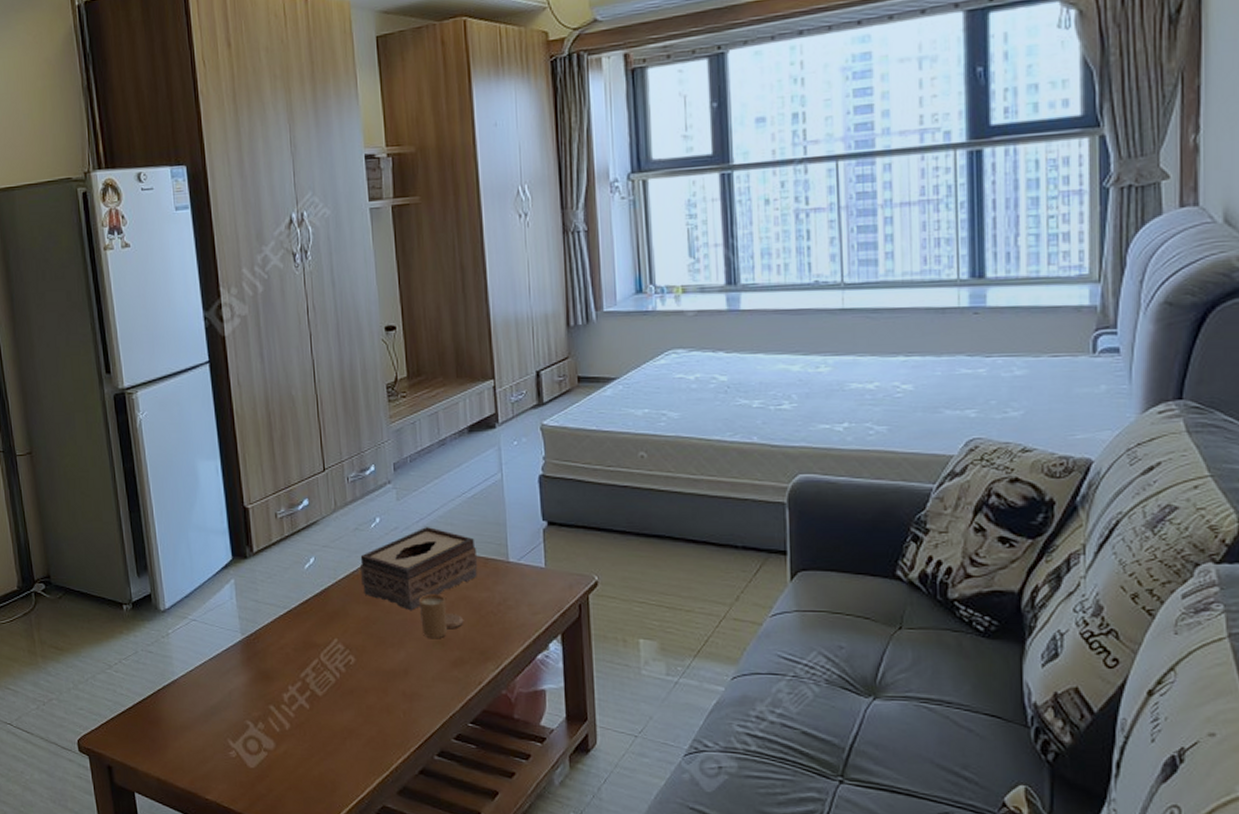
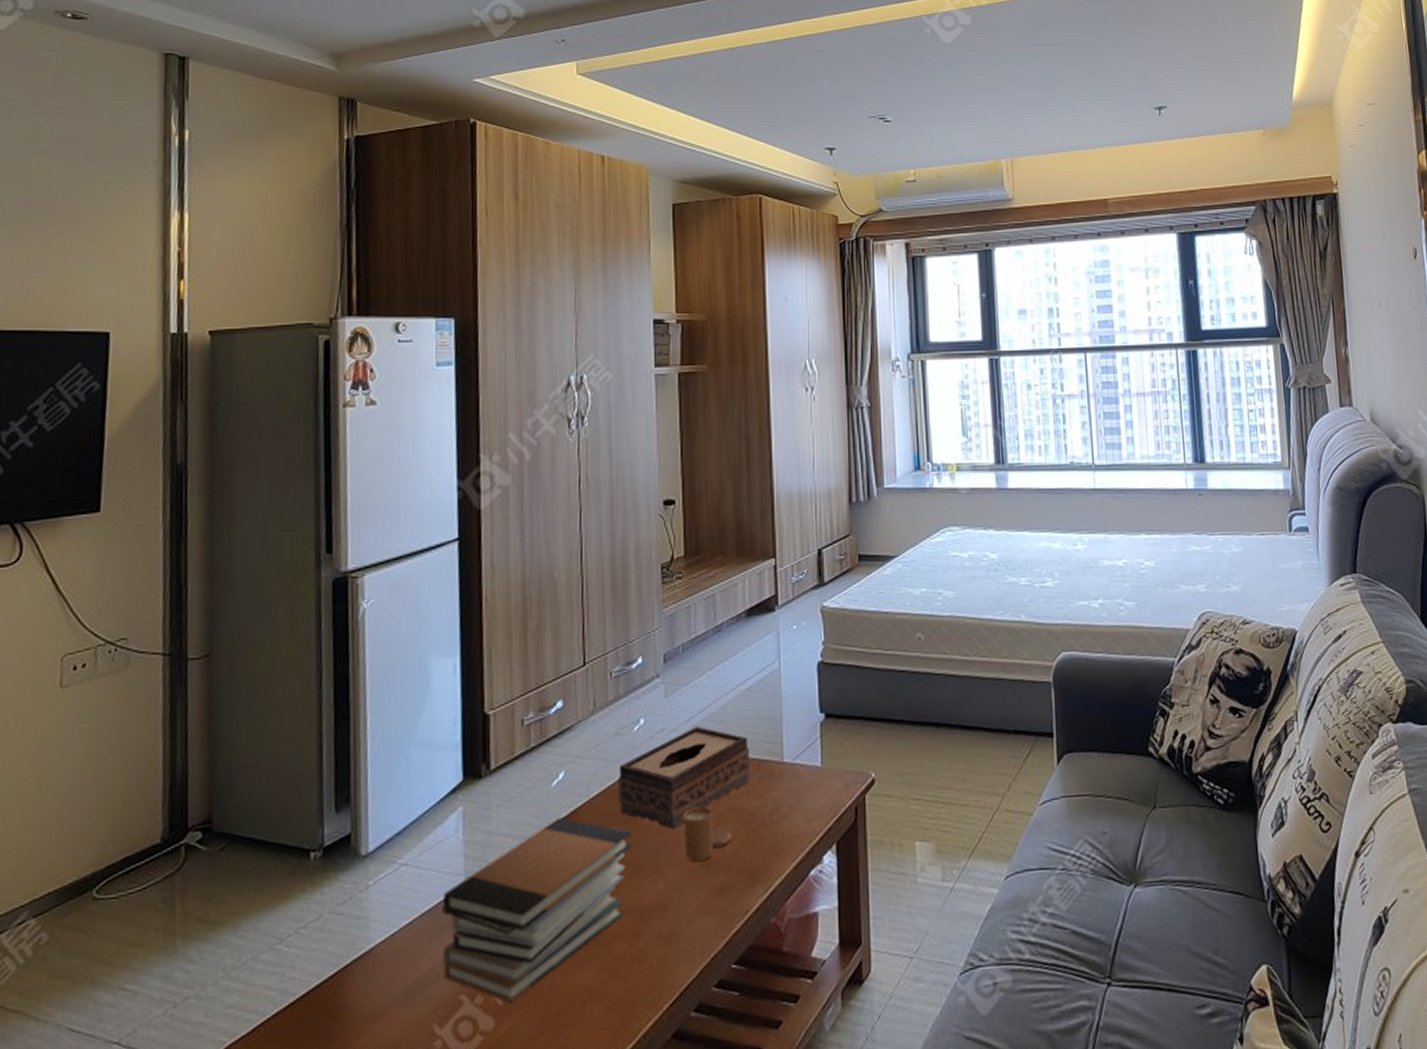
book stack: none [225,594,375,732] -> present [442,818,632,1004]

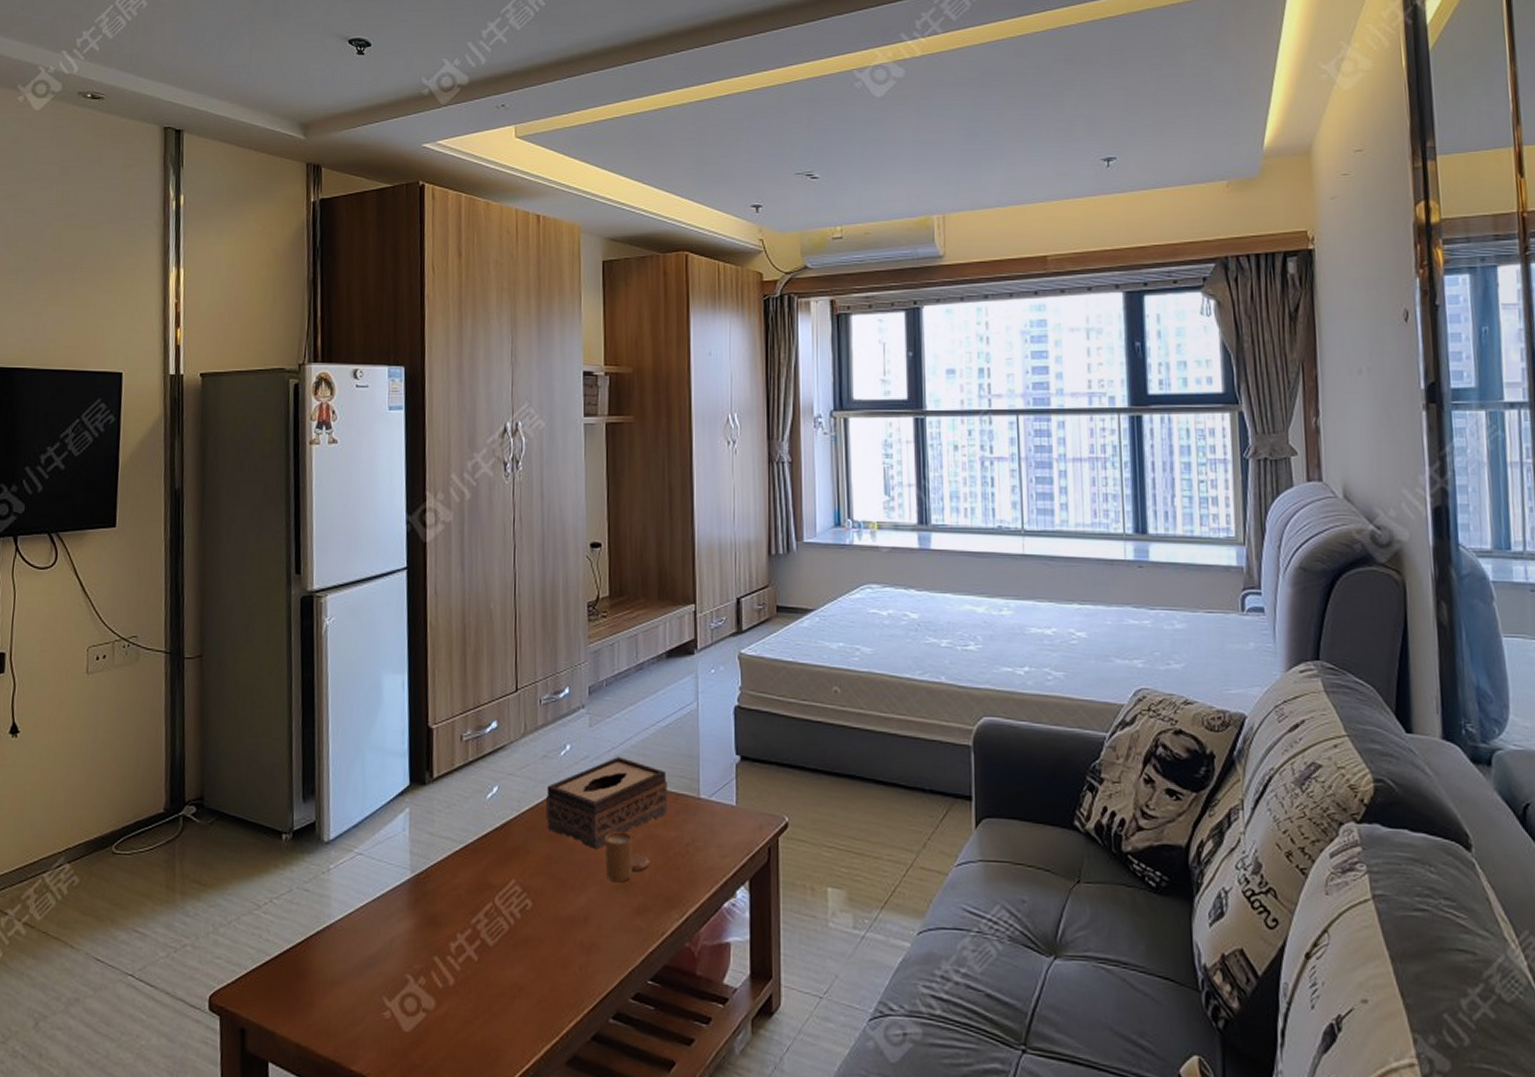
book stack: present [442,818,632,1004] -> none [391,827,558,988]

